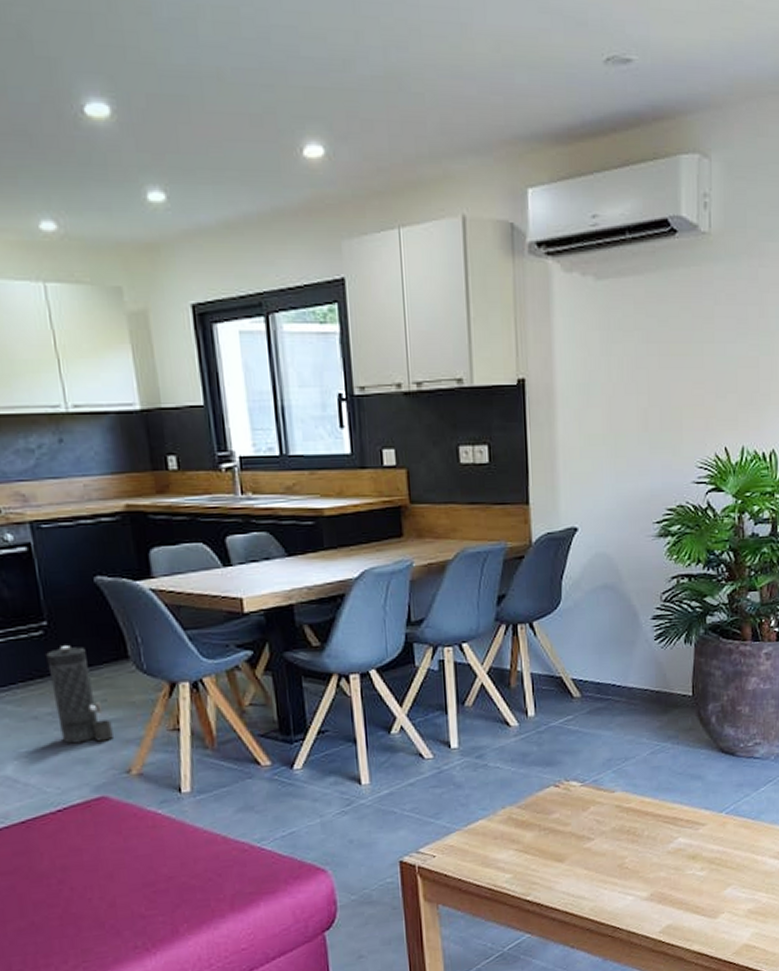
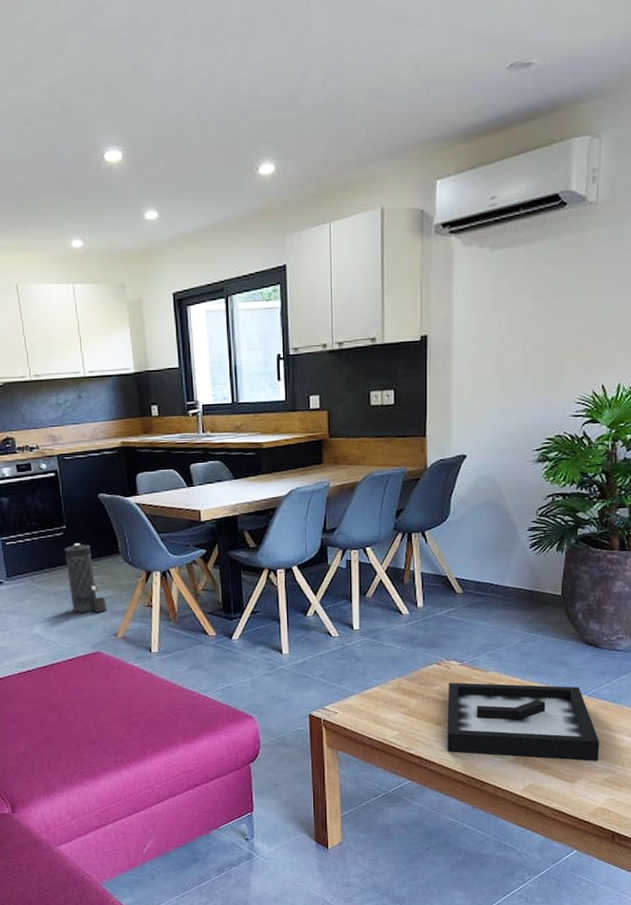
decorative tray: none [569,803,742,895] -> present [447,682,600,761]

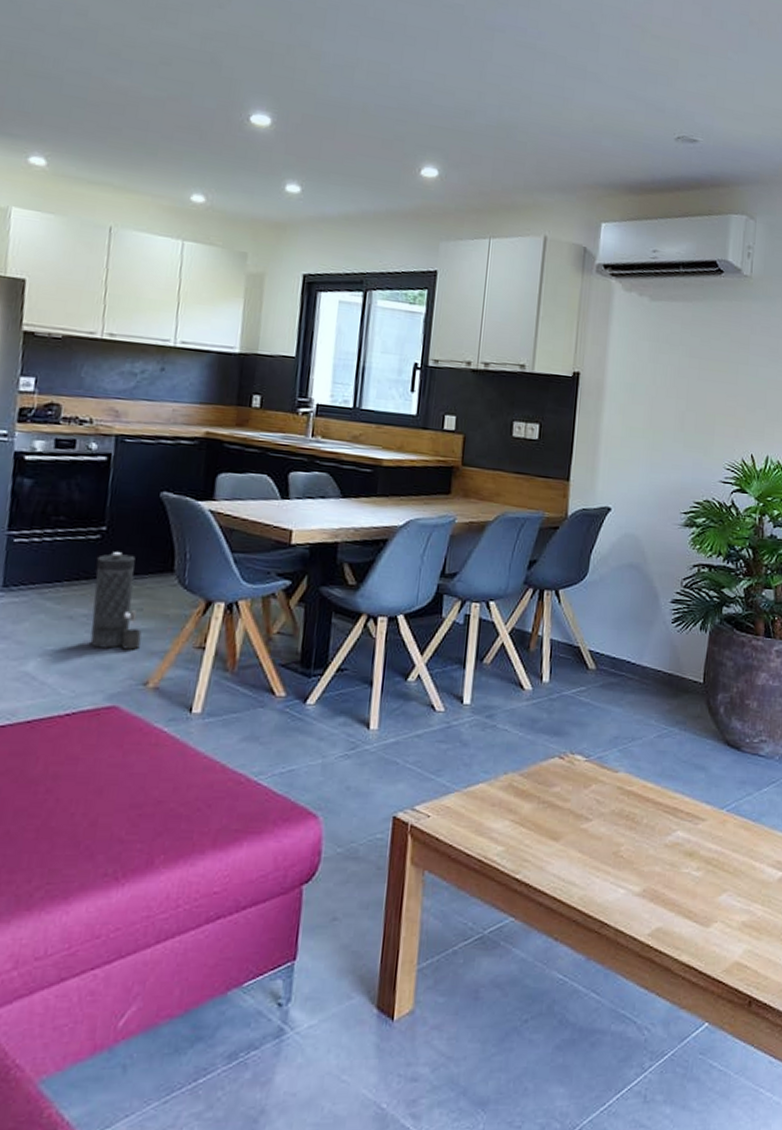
decorative tray: present [447,682,600,761] -> none [562,782,739,898]

